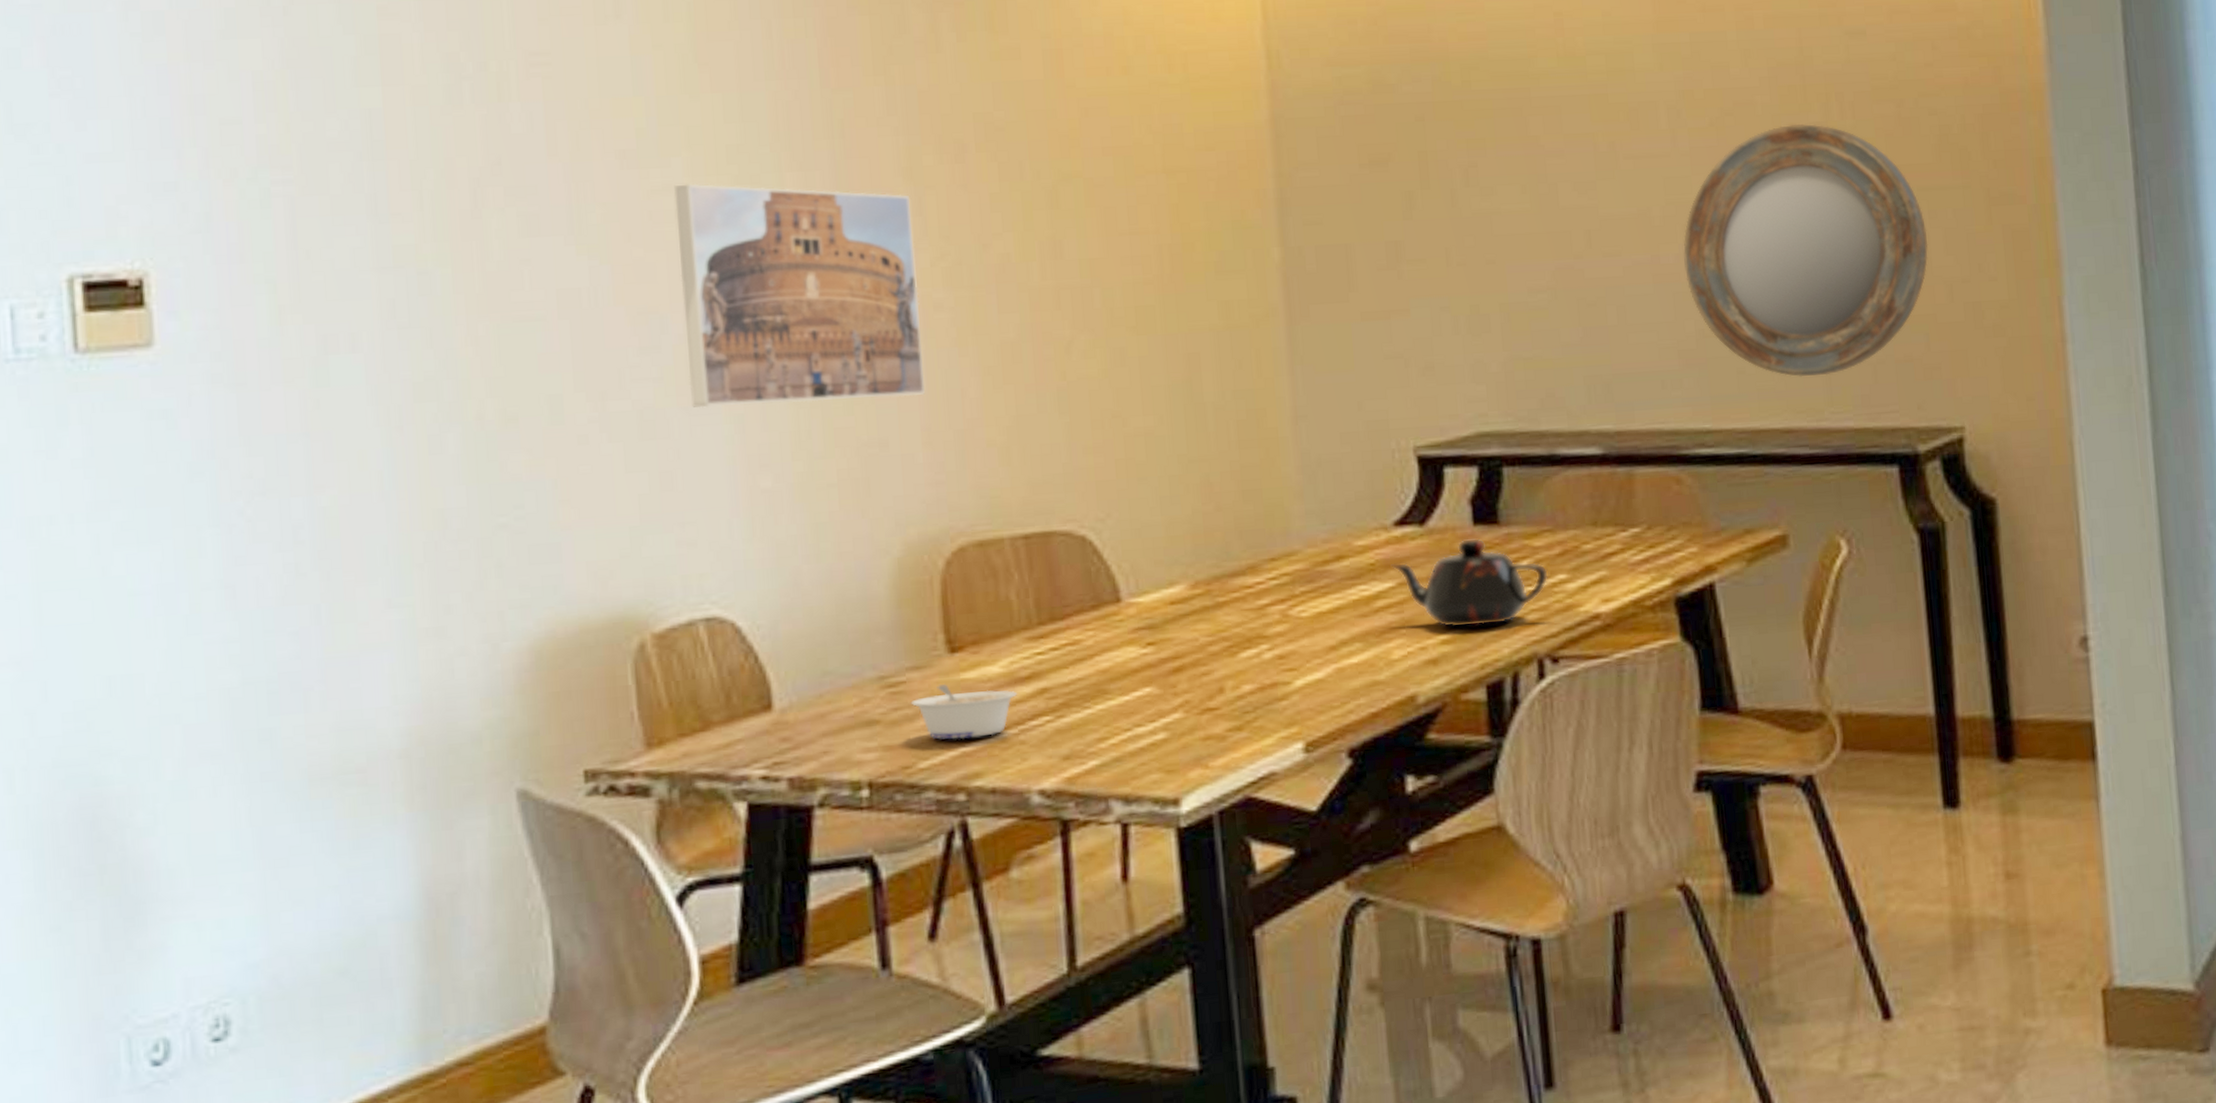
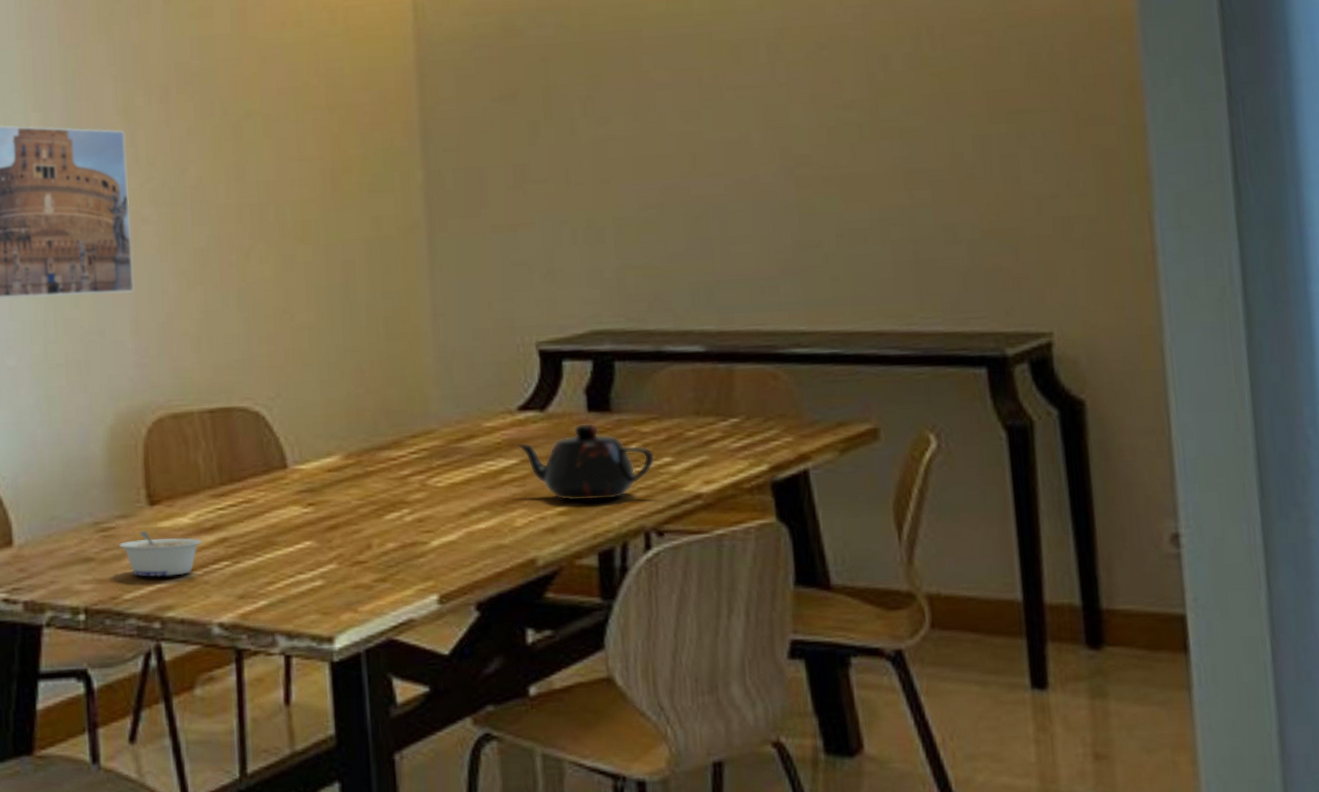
home mirror: present [1683,124,1928,377] -> none [781,55,1017,285]

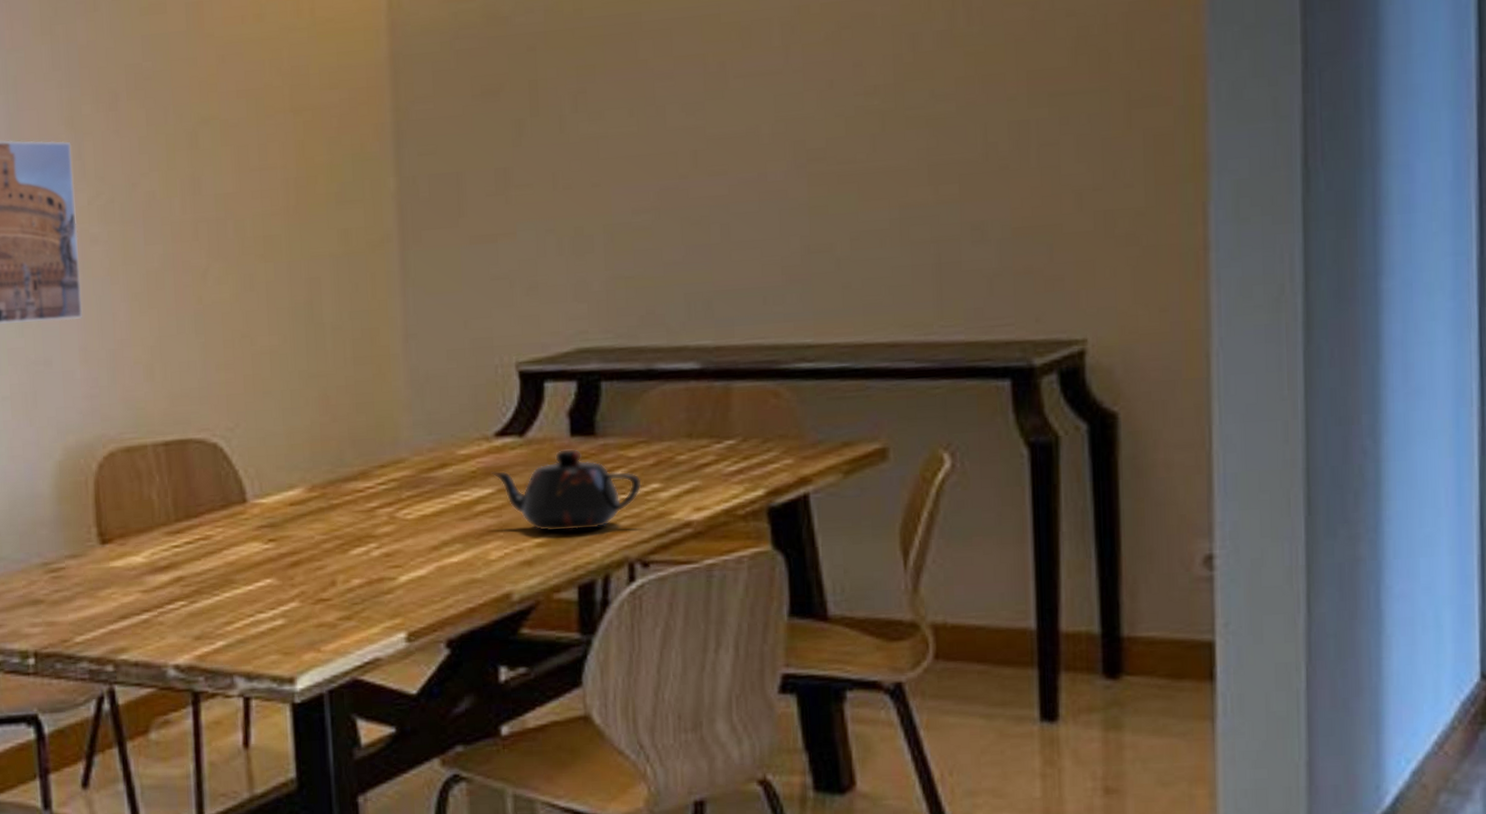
legume: present [118,530,203,577] -> none [69,570,158,619]

